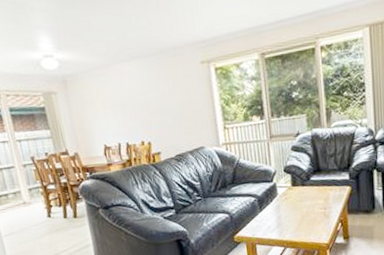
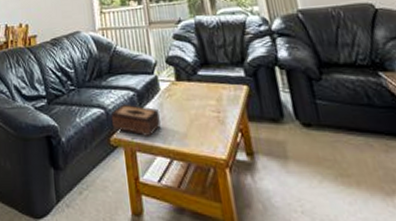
tissue box: none [234,208,277,233] -> present [111,104,161,138]

